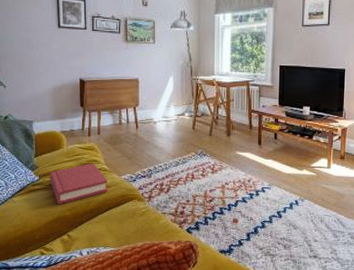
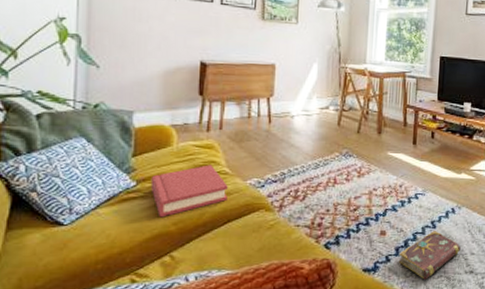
book: none [249,219,305,261] -> present [398,230,461,280]

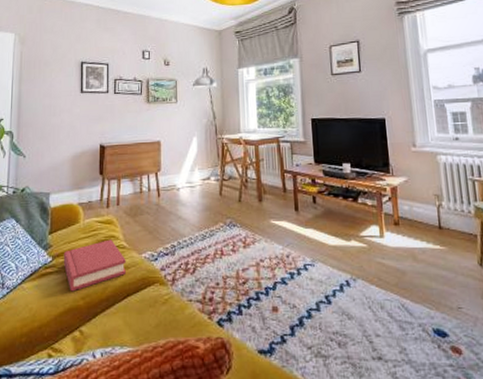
book: present [398,230,461,280] -> none [295,306,363,366]

